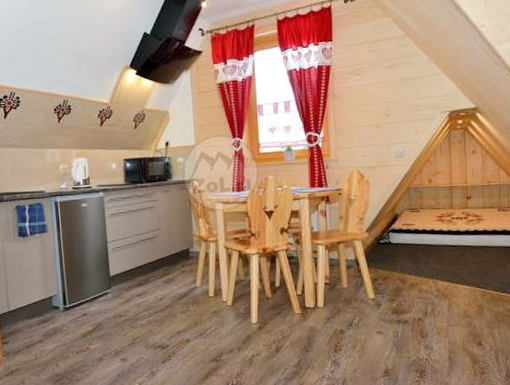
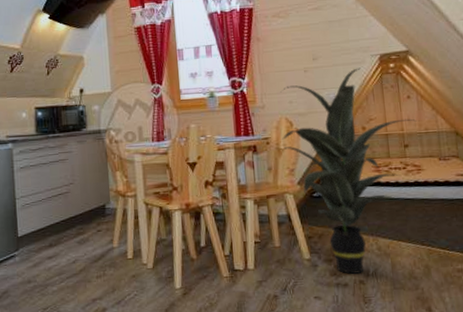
indoor plant: none [353,124,483,312] -> present [280,67,420,274]

